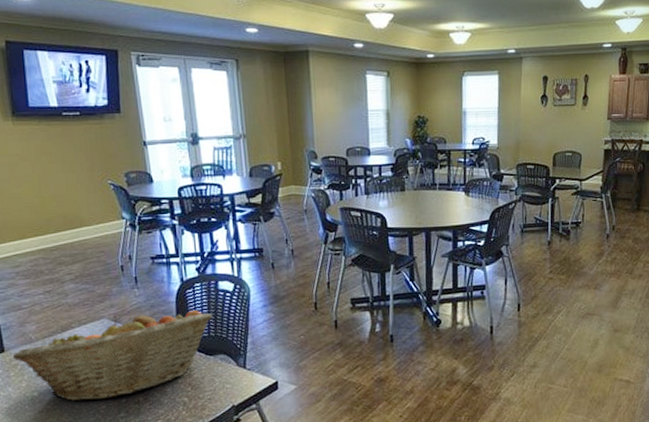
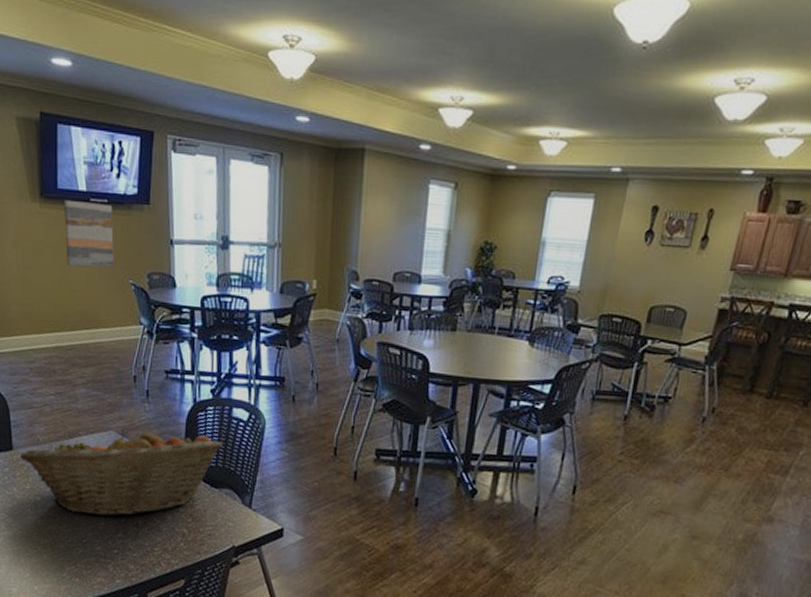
wall art: none [37,115,92,174] -> present [64,199,115,268]

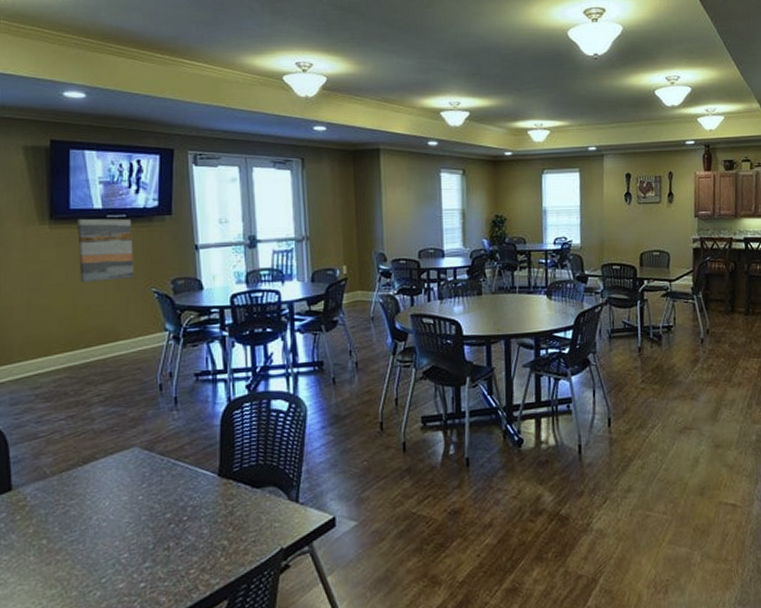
fruit basket: present [19,428,222,517] -> none [20,435,262,549]

